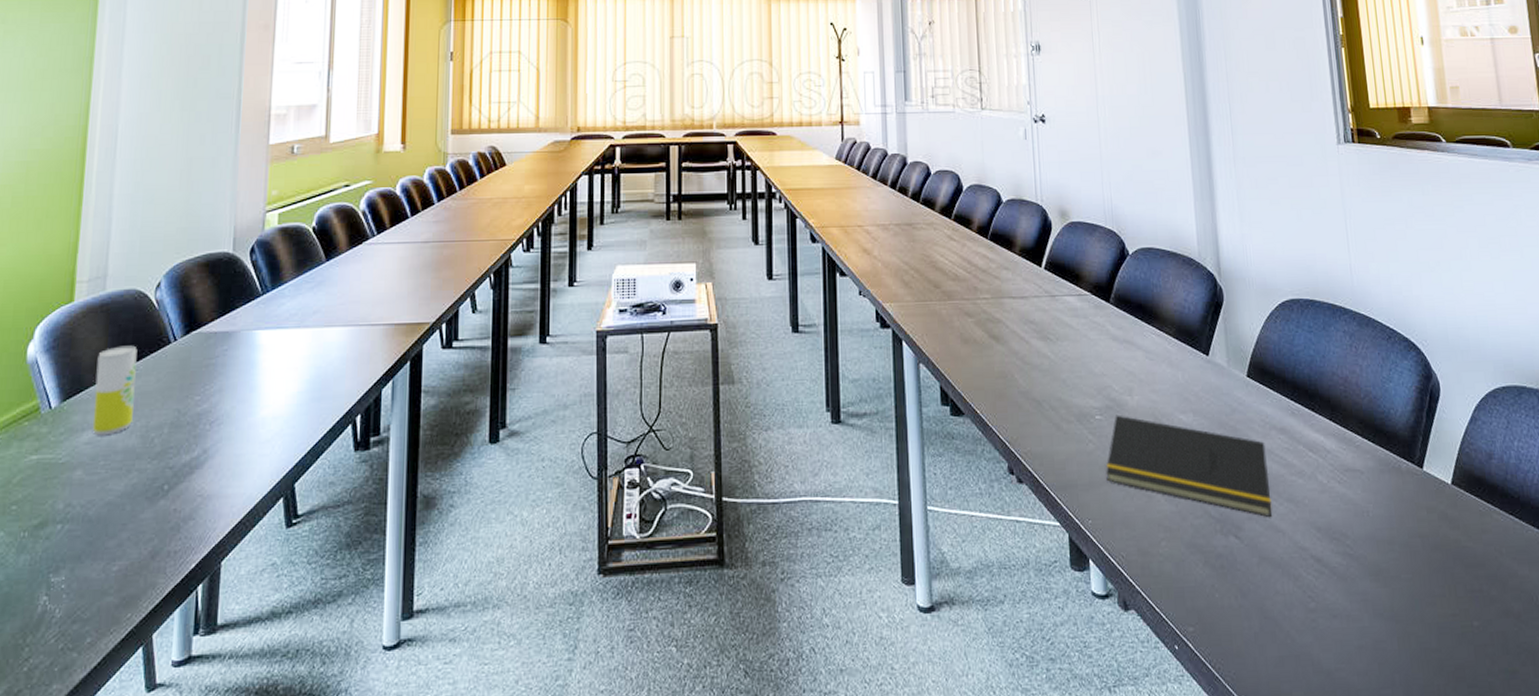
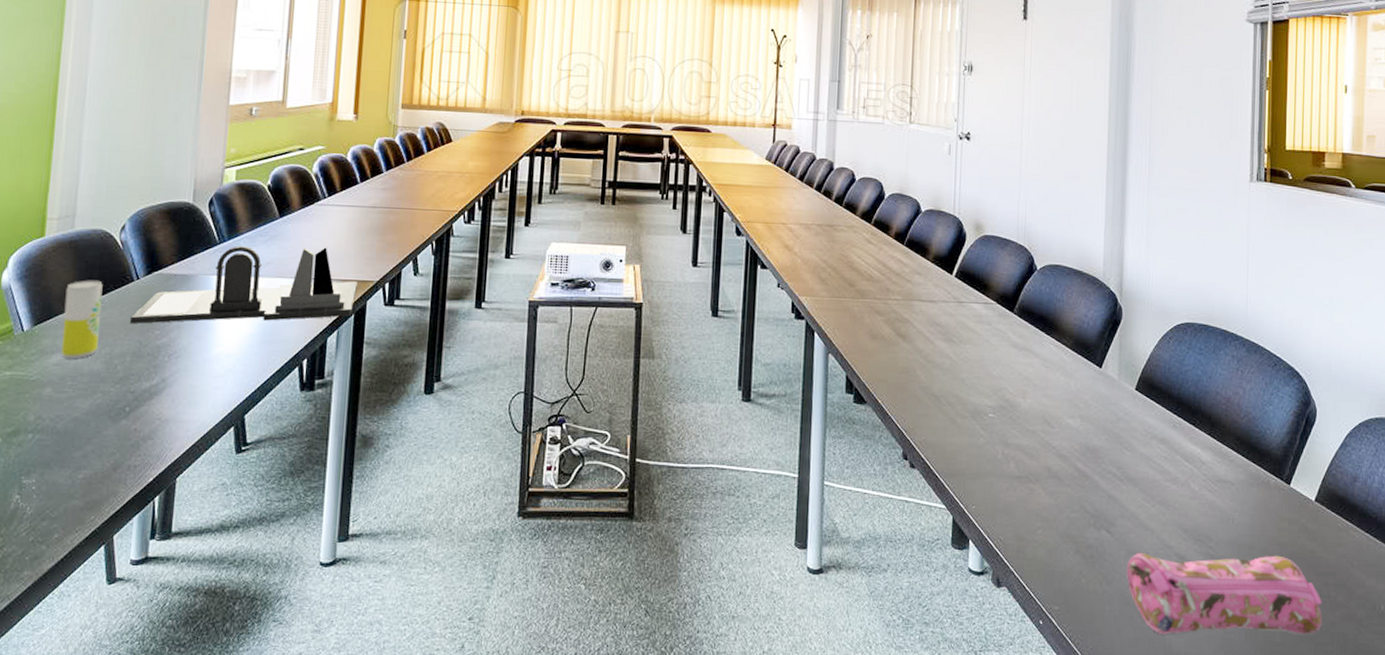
desk organizer: none [168,290,412,390] -> present [131,246,358,324]
notepad: present [1106,415,1272,517] -> none [993,414,1145,516]
pencil case: none [1261,548,1479,650] -> present [1127,553,1323,634]

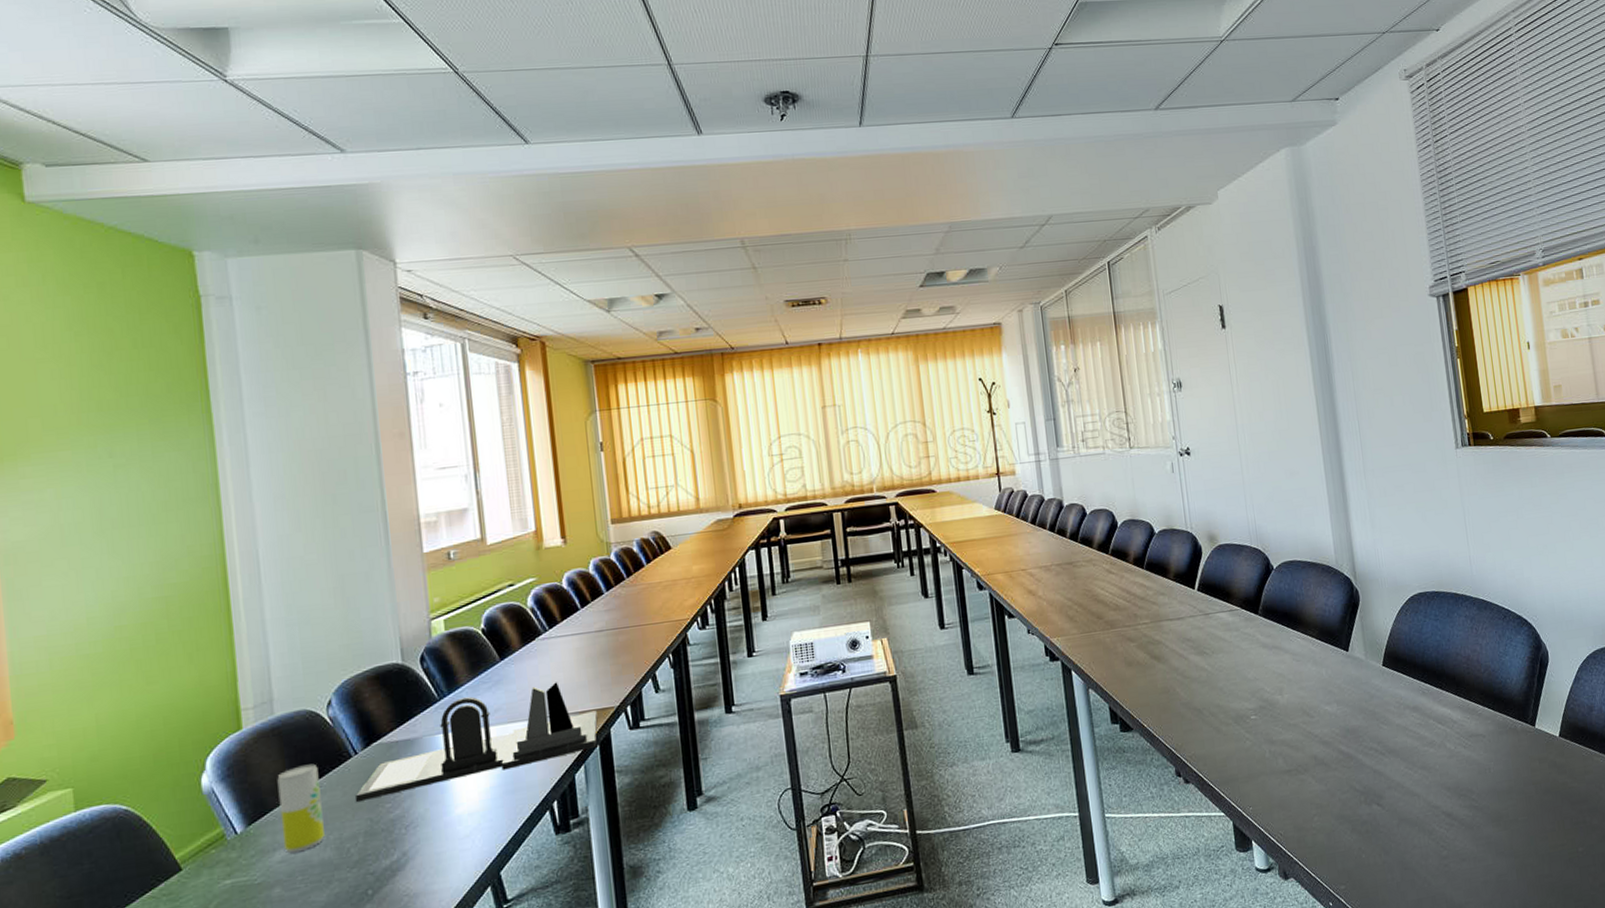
pencil case: present [1127,553,1323,634] -> none [1401,793,1583,891]

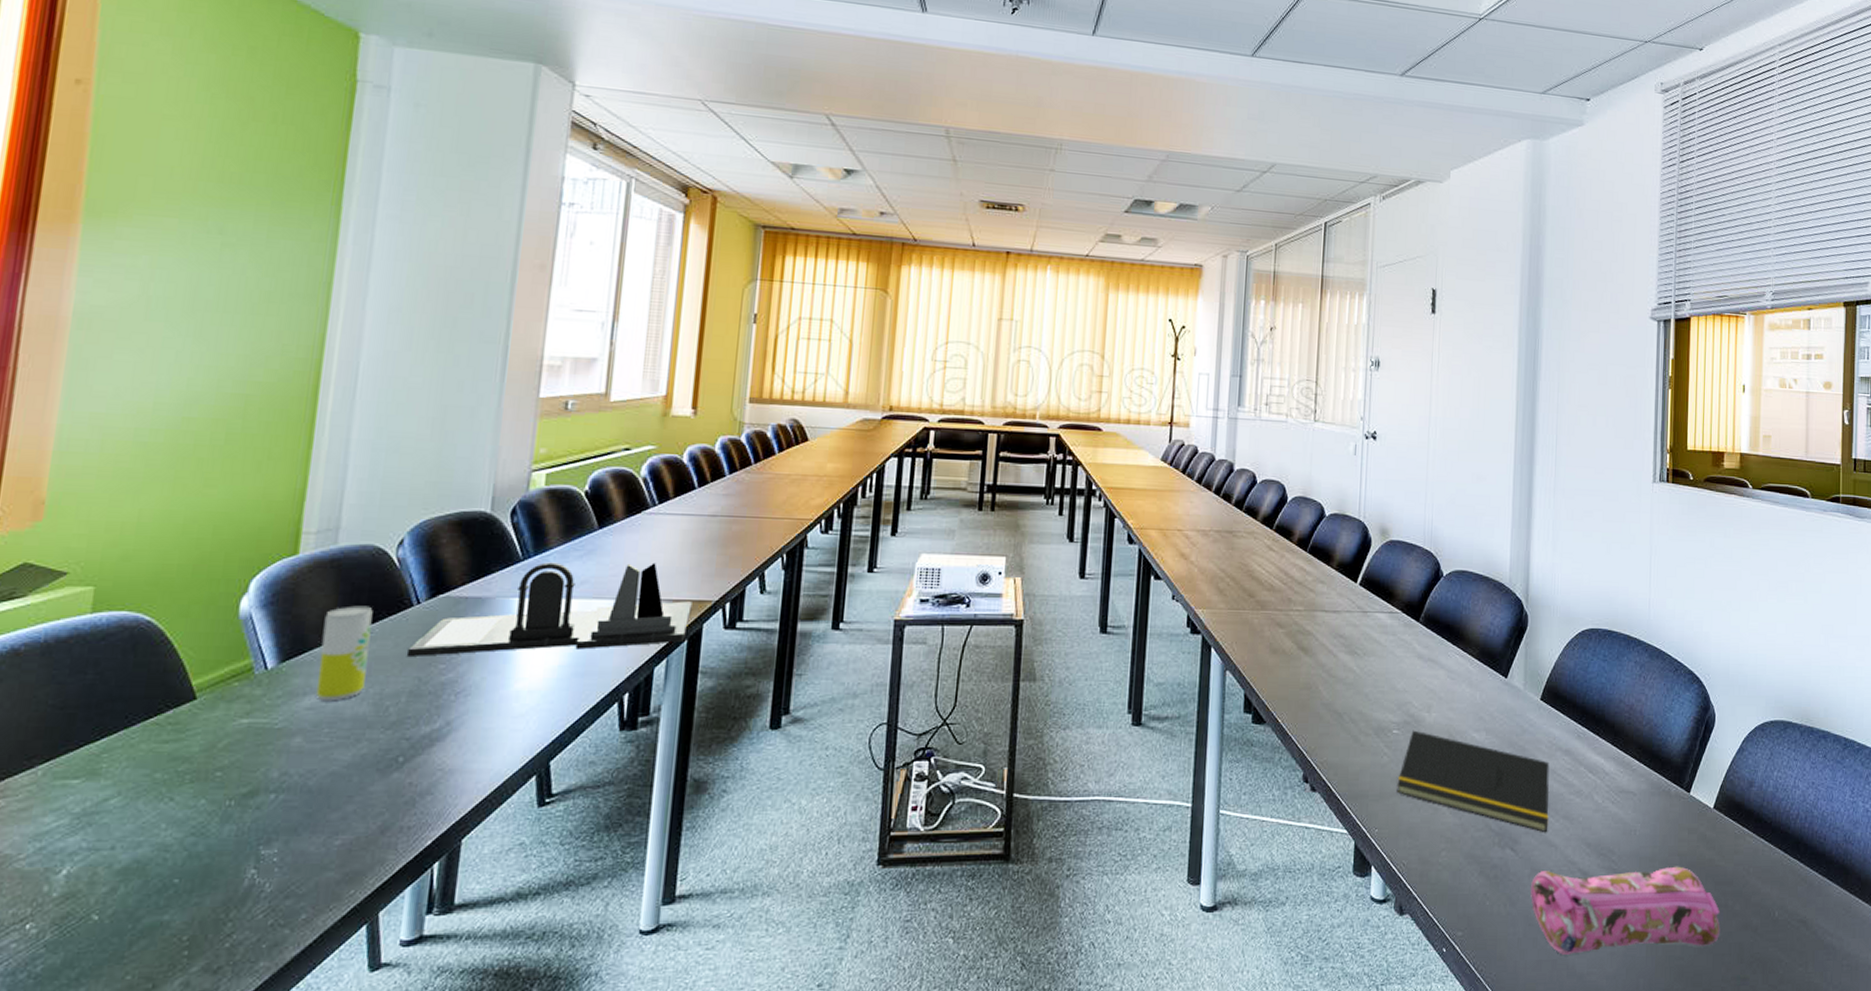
notepad: none [1262,712,1408,785] -> present [1397,730,1550,832]
pencil case: none [1401,793,1583,891] -> present [1531,866,1720,955]

